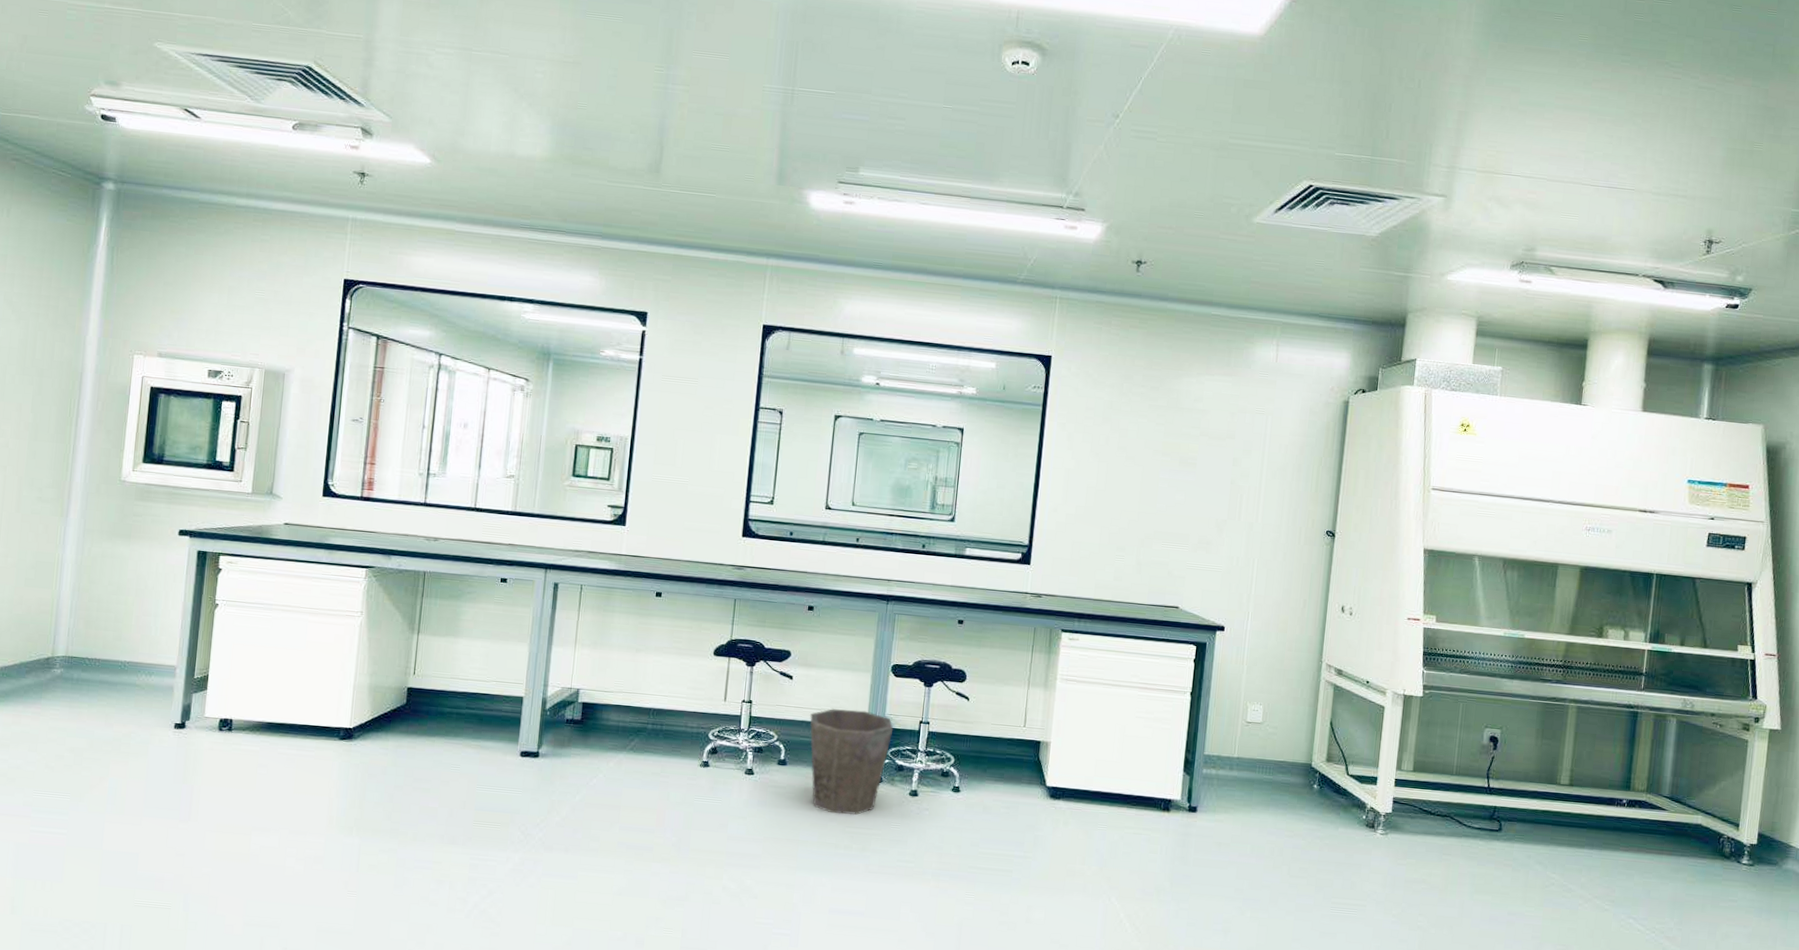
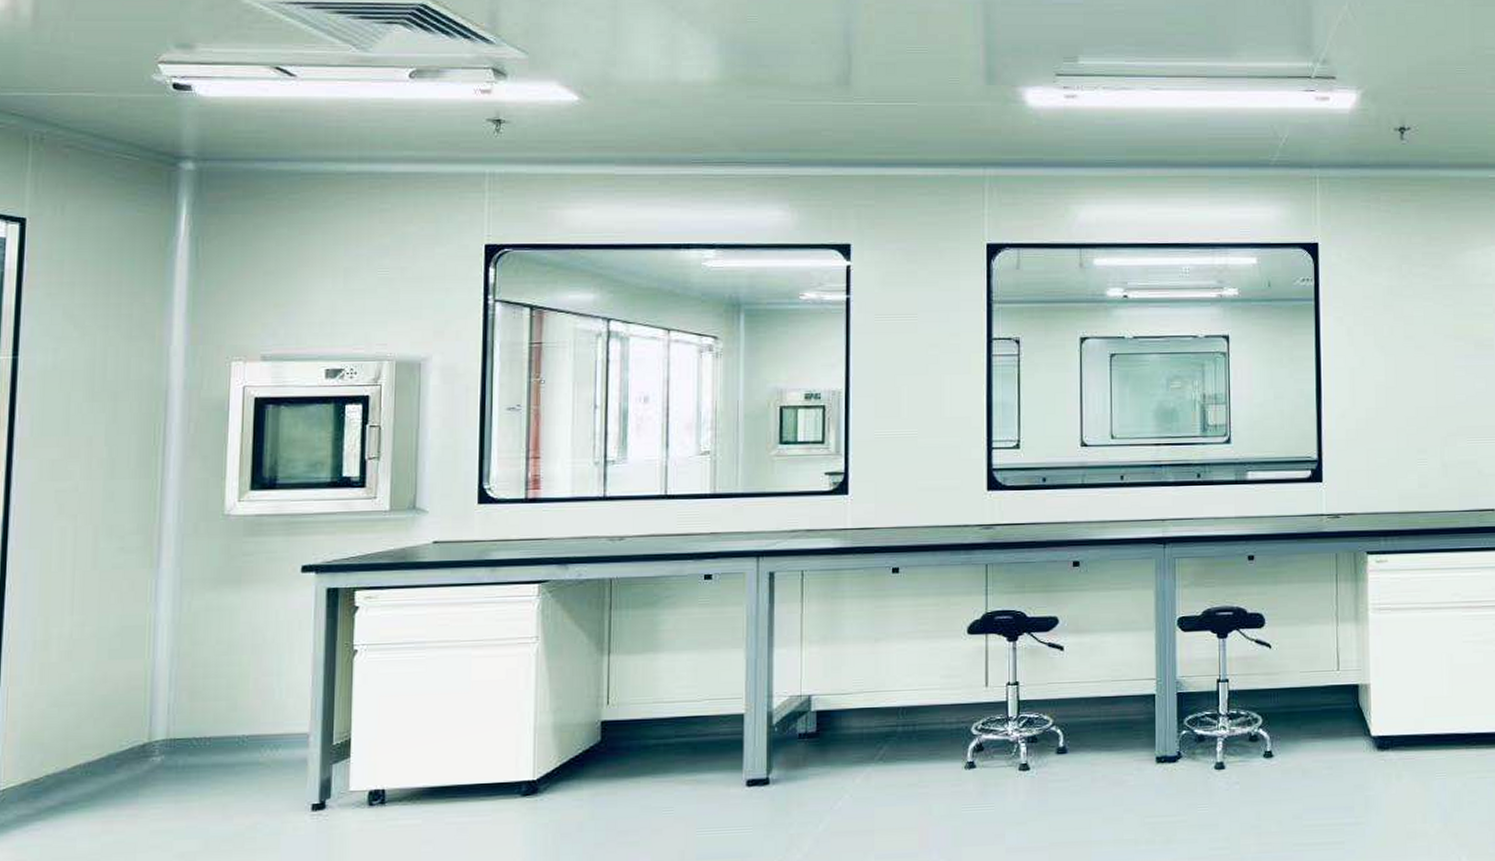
waste bin: present [810,708,894,815] -> none [1089,676,1188,804]

